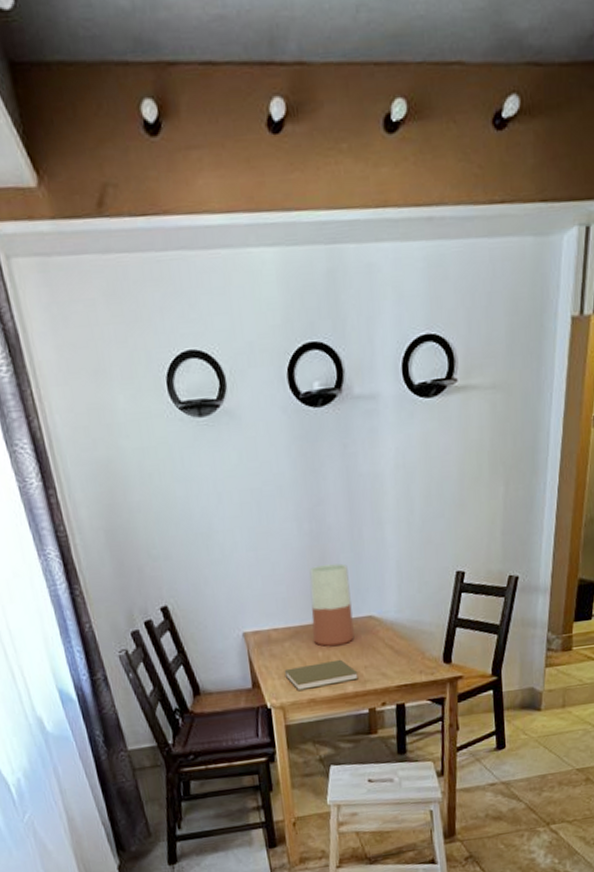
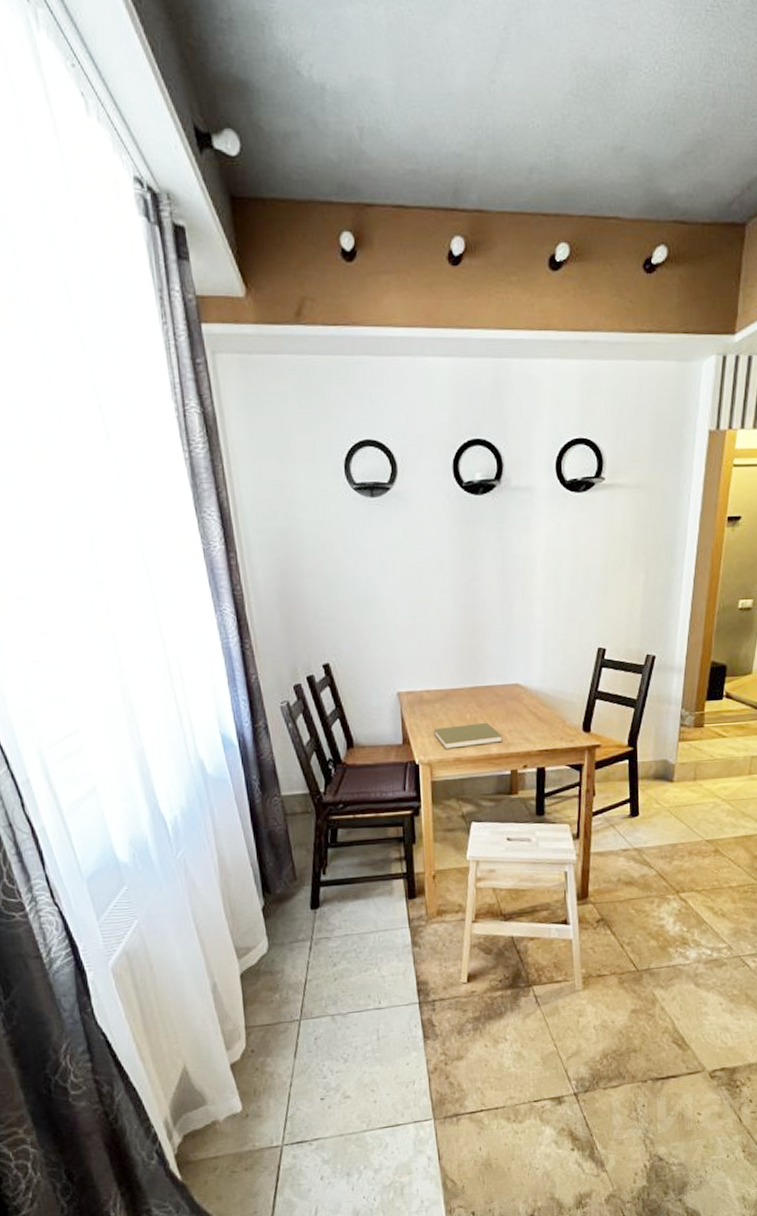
vase: present [309,563,355,647] -> none [462,634,501,710]

